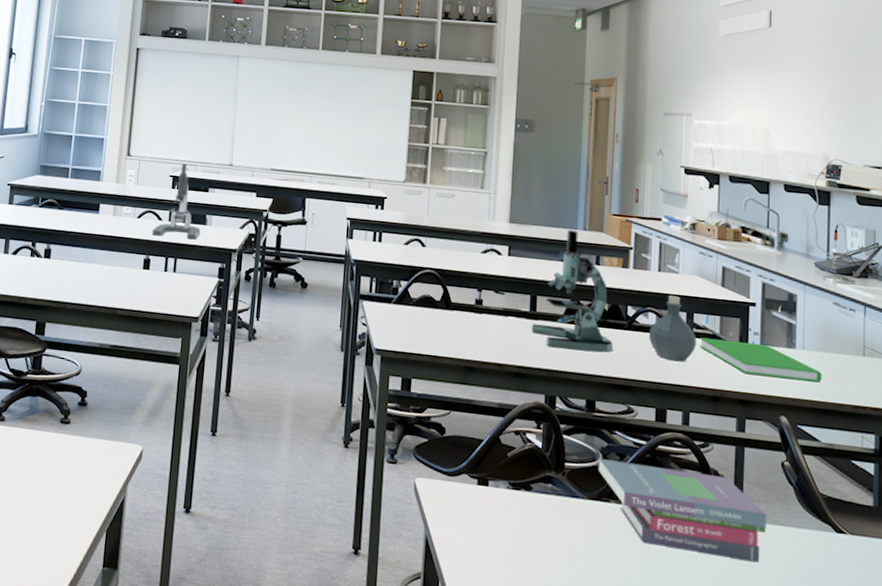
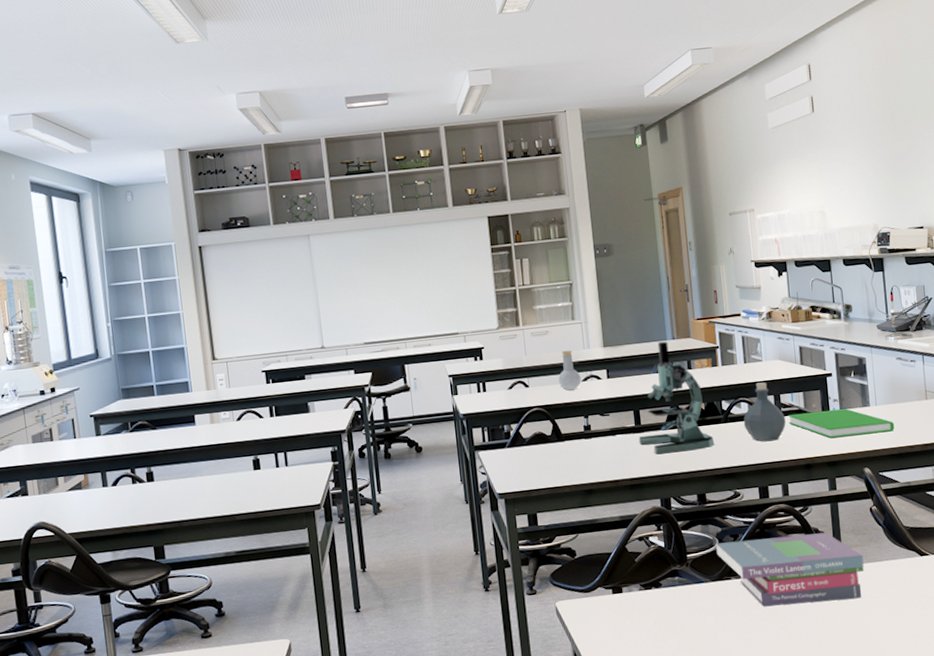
microscope: present [152,164,201,240] -> none [255,356,306,435]
flask: none [457,217,481,260] -> present [558,350,581,391]

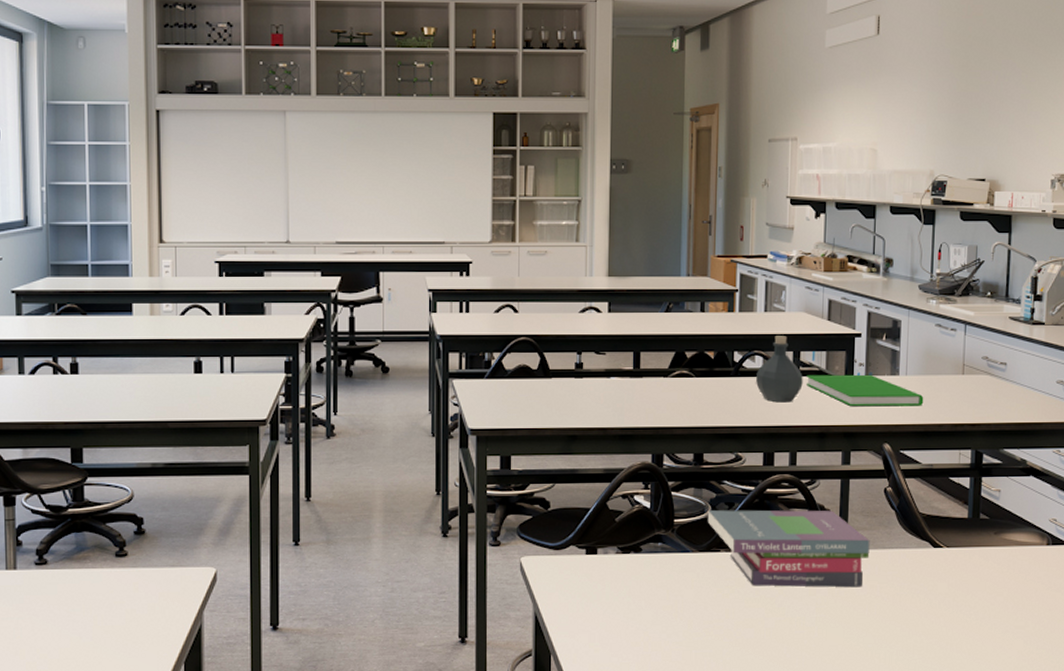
flask: present [558,350,581,391] -> none [553,275,578,321]
microscope: present [638,341,714,455] -> none [635,278,720,404]

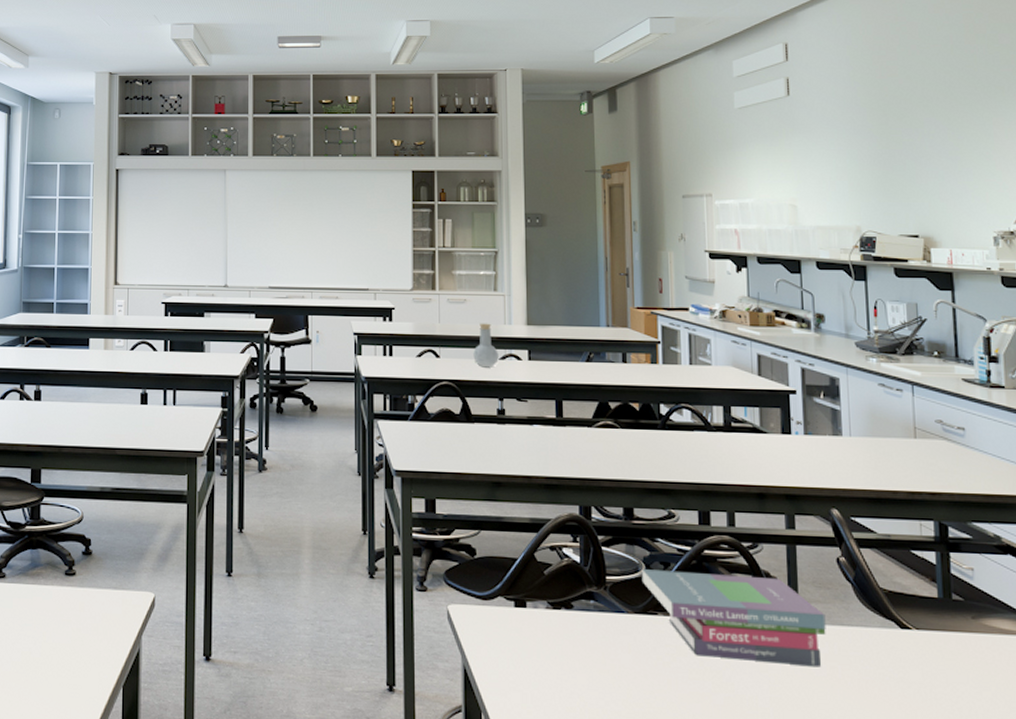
flask: none [553,275,578,321] -> present [473,323,499,368]
flask: present [756,336,803,403] -> none [685,389,736,459]
book: present [807,374,924,407] -> none [740,431,873,470]

